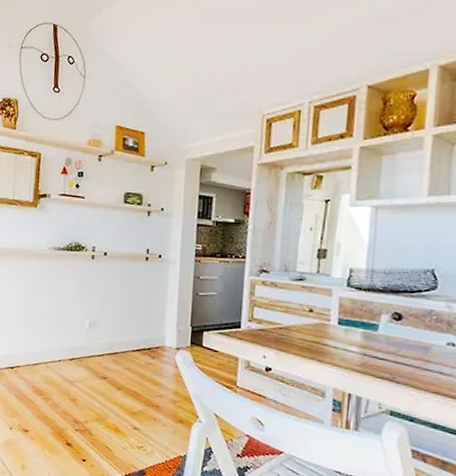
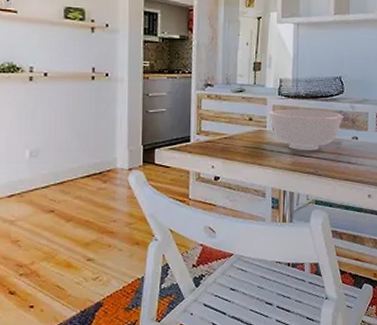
bowl: none [334,302,435,354] -> present [269,109,343,151]

